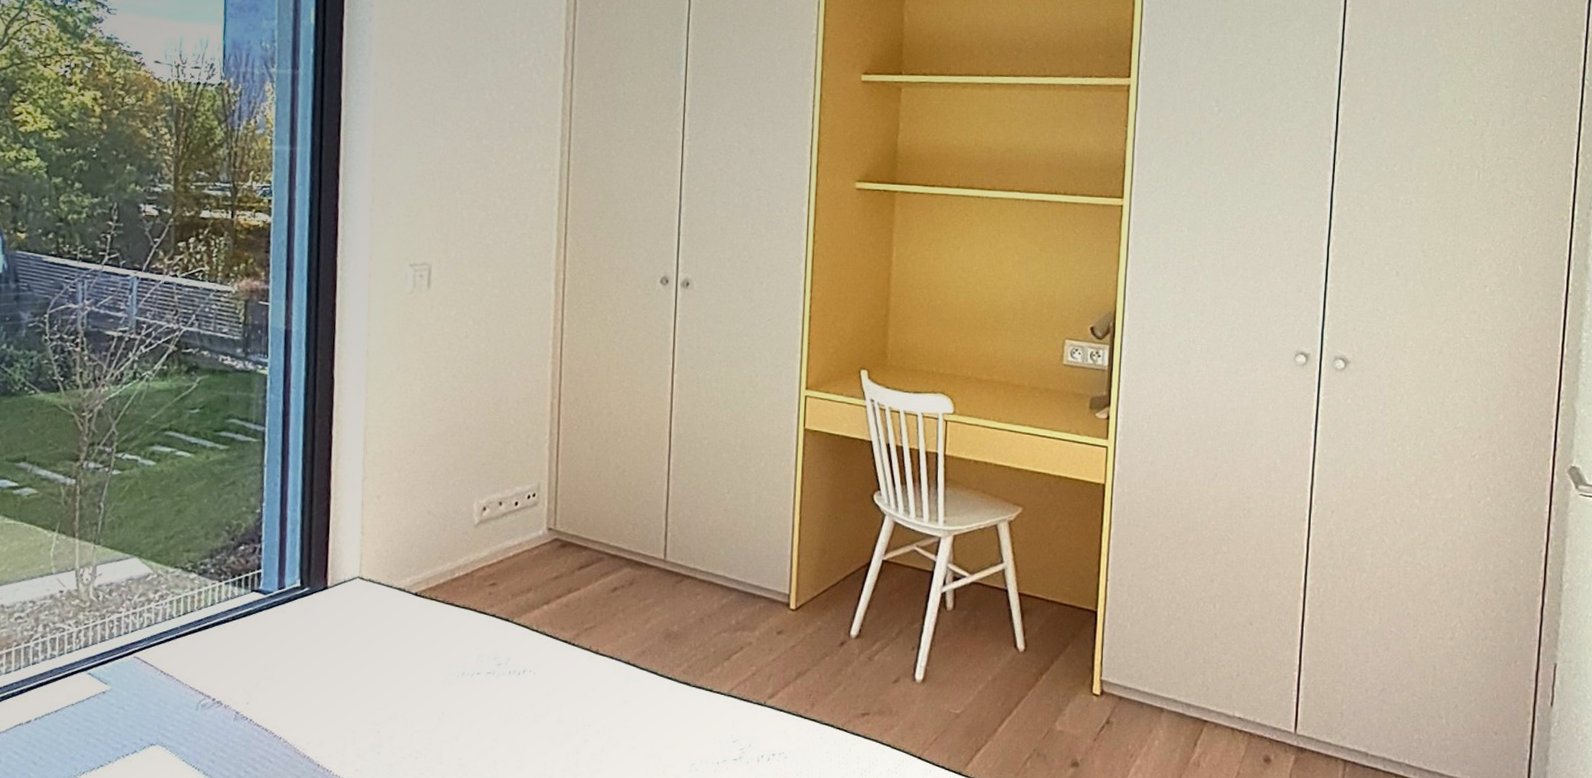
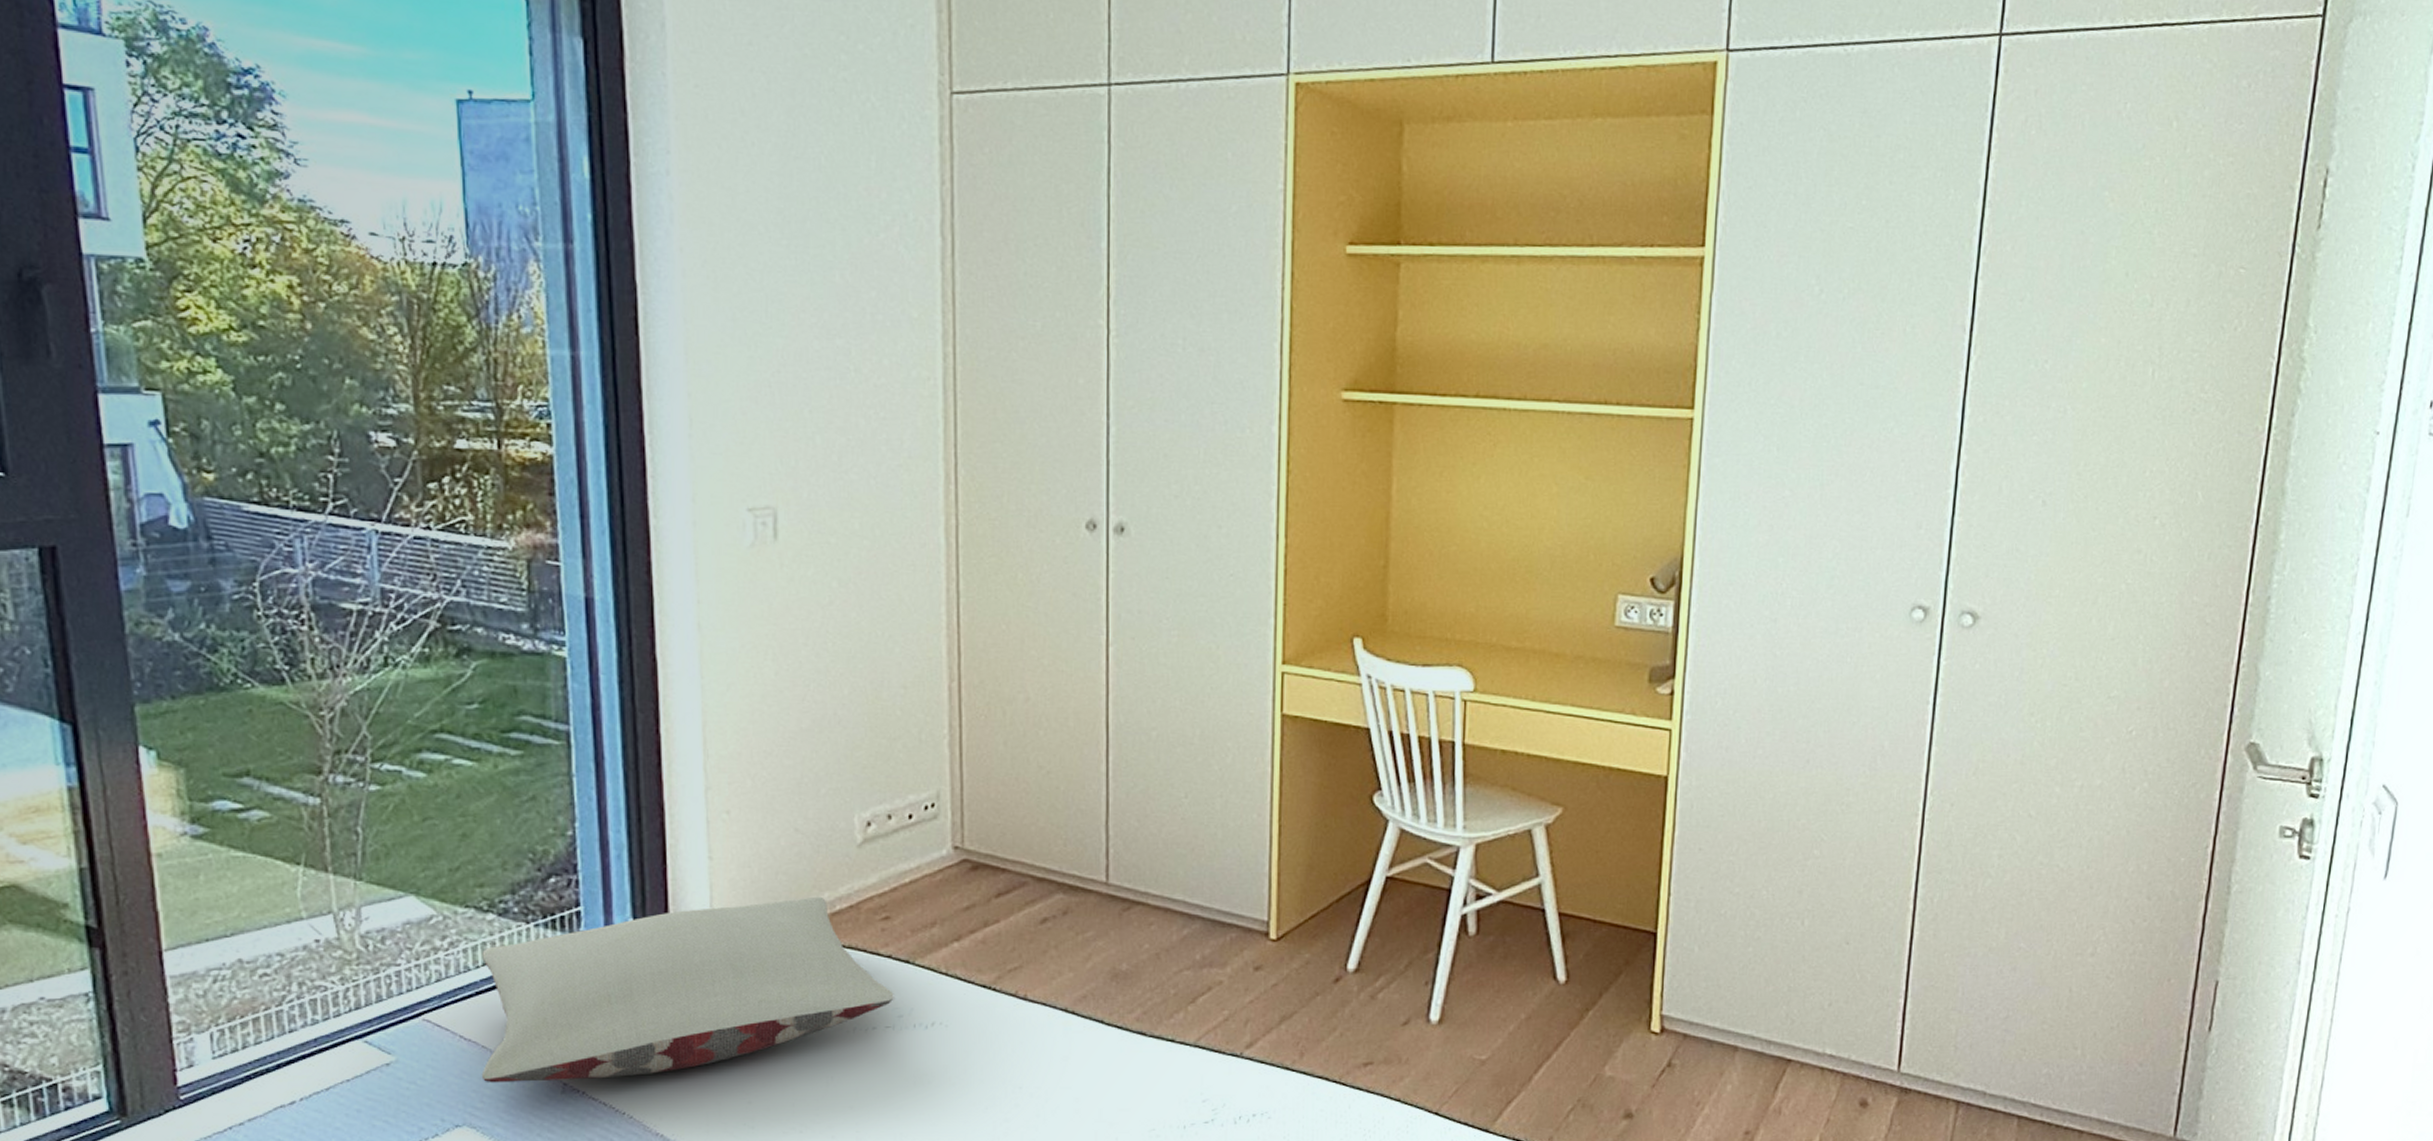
pillow: none [174,565,496,711] -> present [481,896,894,1083]

